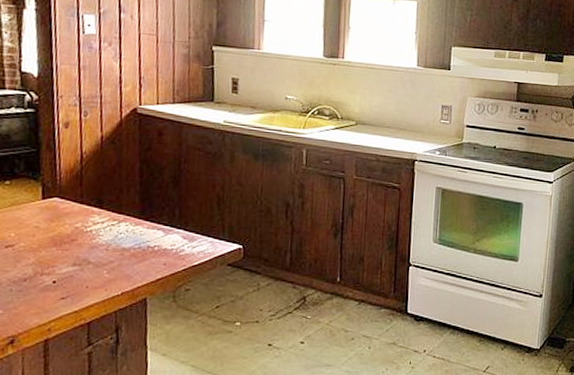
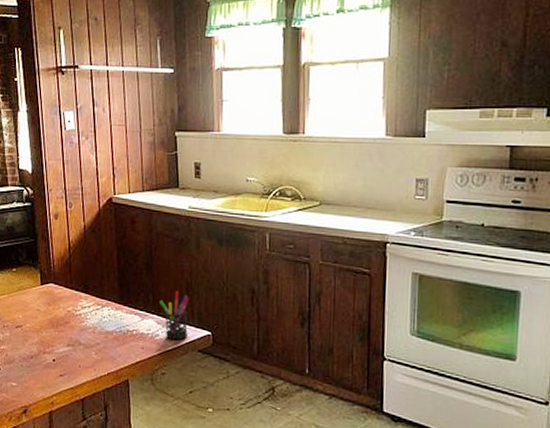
pen holder: none [185,205,220,255] -> present [158,291,189,341]

